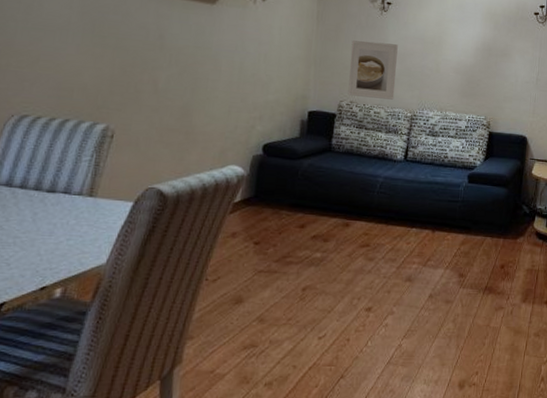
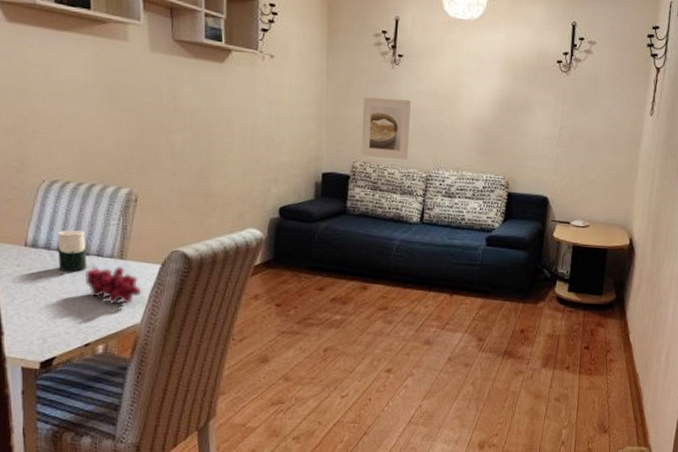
cup: none [19,166,53,210] -> present [57,230,87,272]
grapes: none [48,203,111,244] -> present [85,265,142,304]

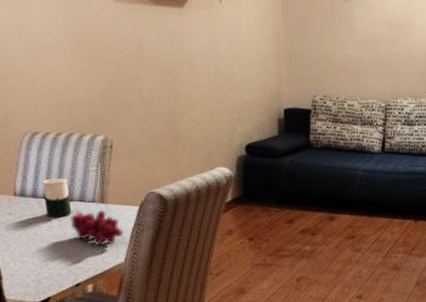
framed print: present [361,97,411,160] -> none [319,30,367,91]

